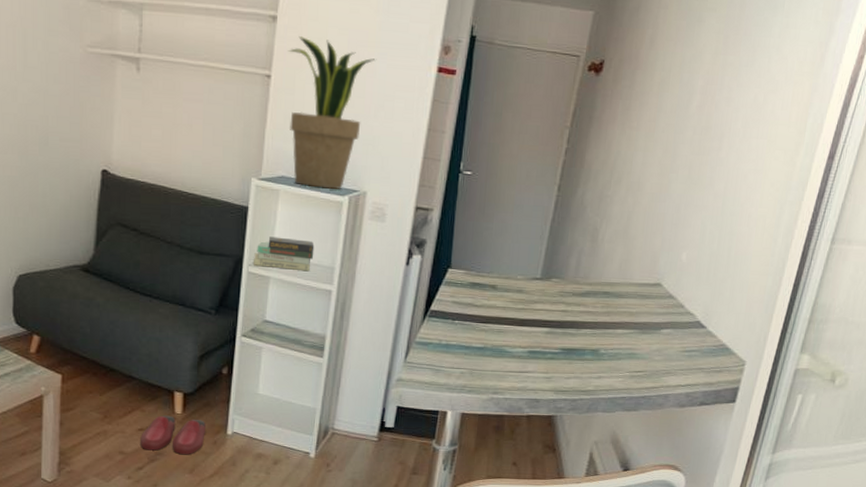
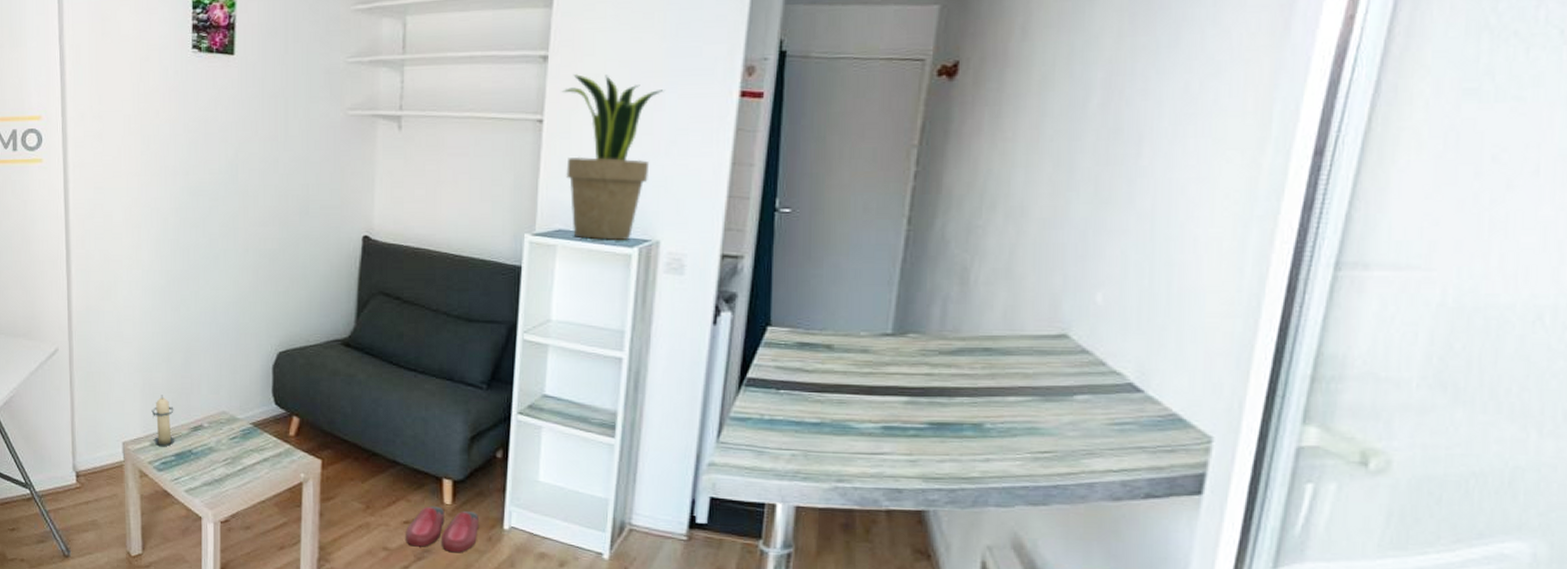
books: present [254,236,315,272] -> none [529,298,600,337]

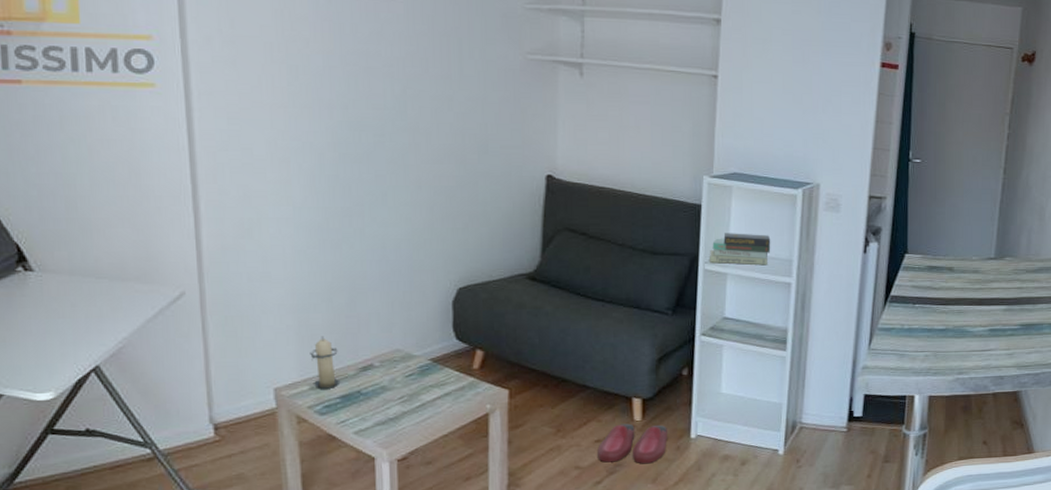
books: none [529,298,600,337] -> present [710,233,771,266]
potted plant: present [561,74,666,240] -> none [733,38,822,183]

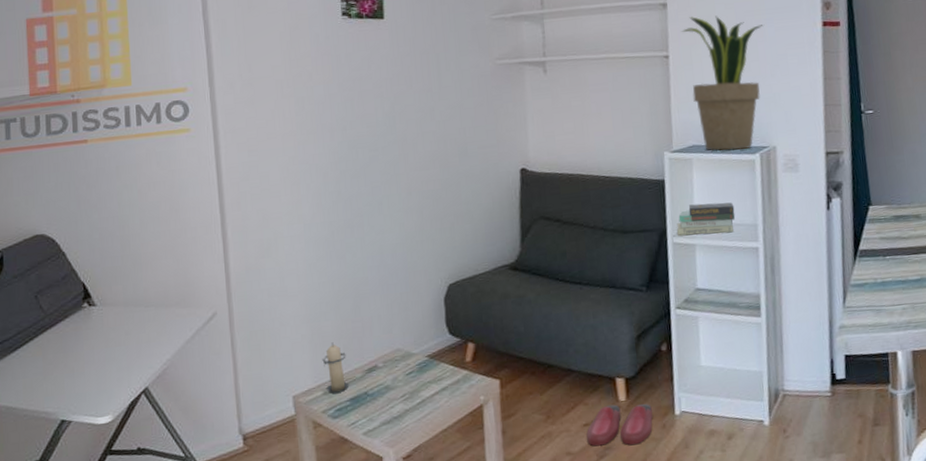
potted plant: none [733,38,822,183] -> present [681,15,765,151]

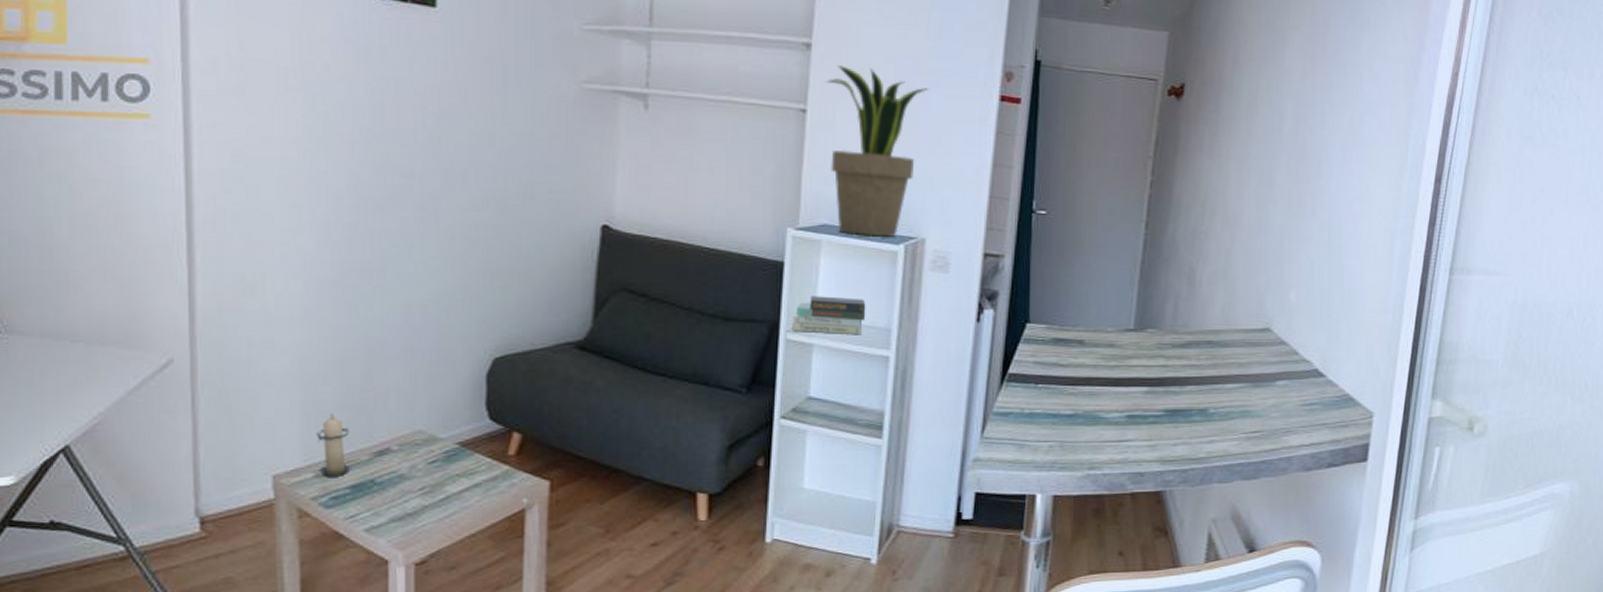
slippers: present [586,403,653,447] -> none [654,524,738,574]

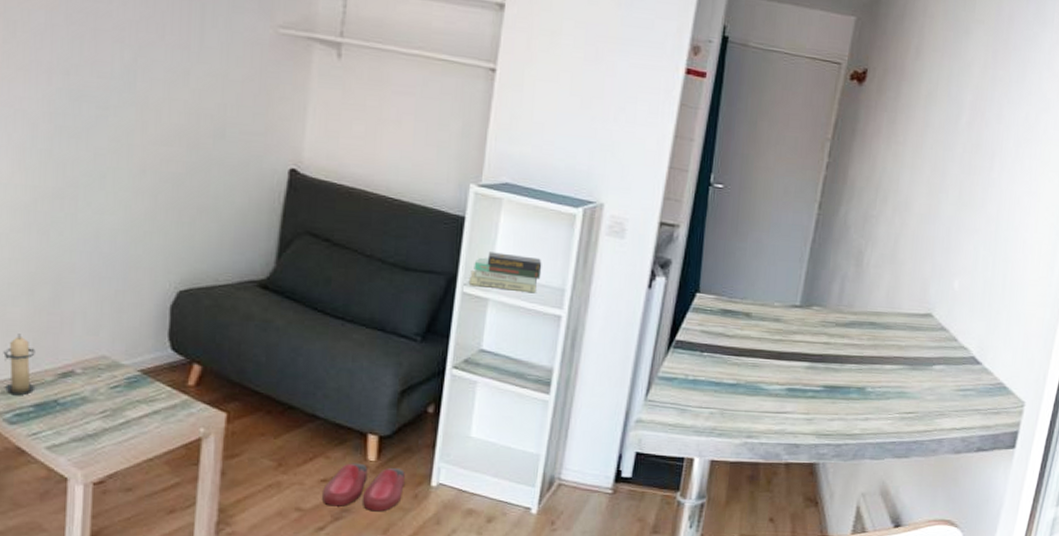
slippers: none [654,524,738,574] -> present [322,463,405,512]
potted plant: present [825,65,930,237] -> none [516,27,618,200]

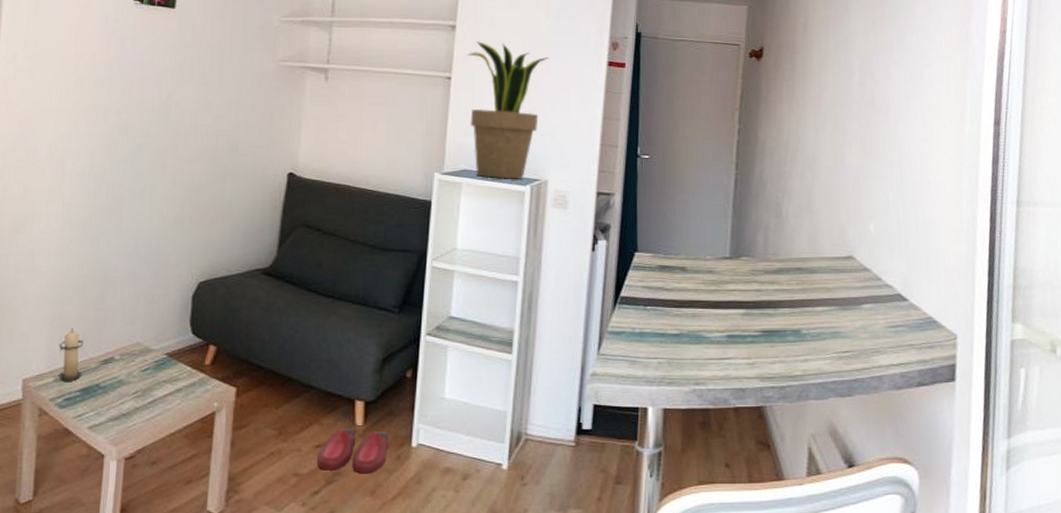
books: present [470,252,542,294] -> none [438,229,498,263]
potted plant: none [516,27,618,200] -> present [466,42,550,179]

